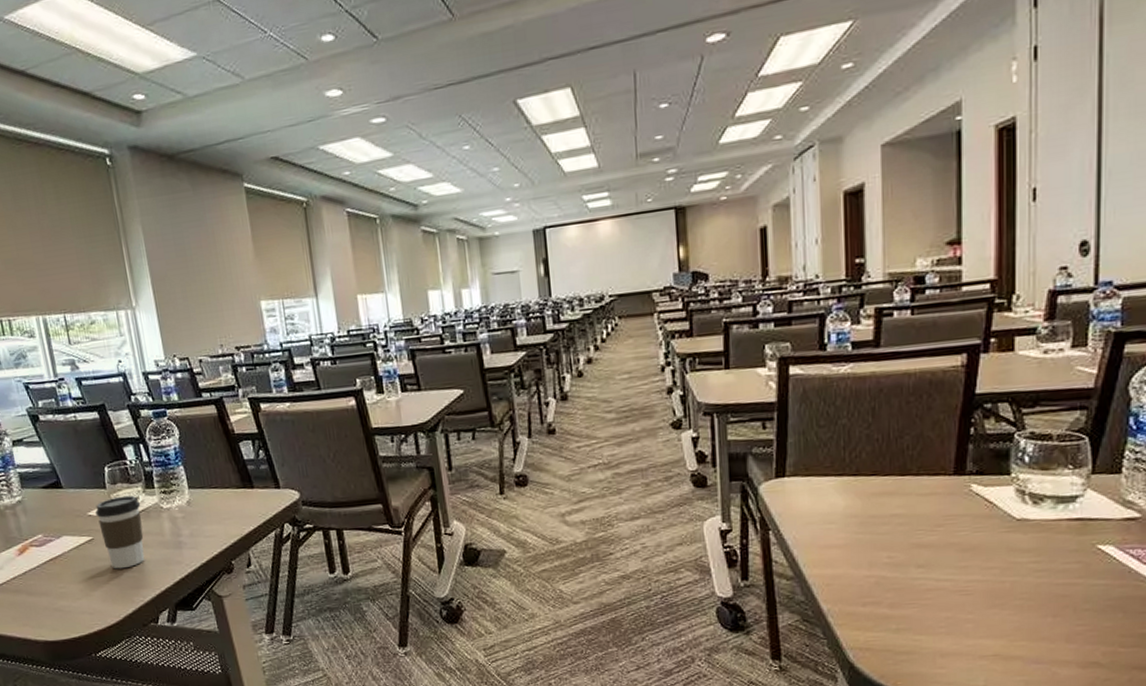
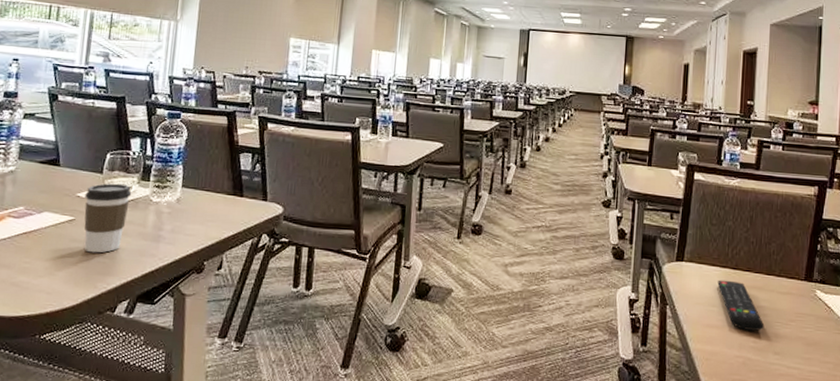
remote control: none [833,489,902,546] -> present [717,280,765,332]

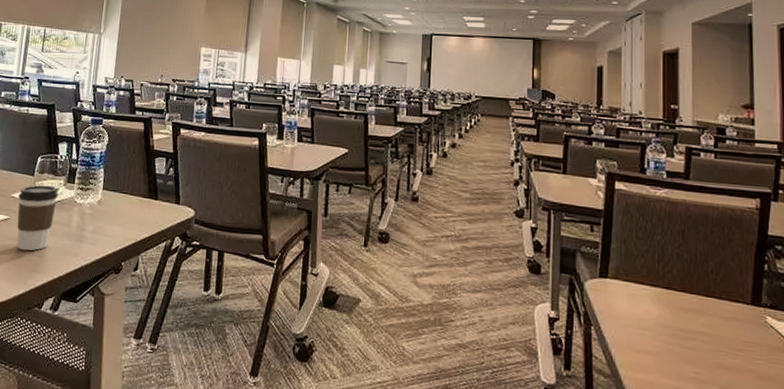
remote control: present [717,280,765,332] -> none [648,300,707,361]

